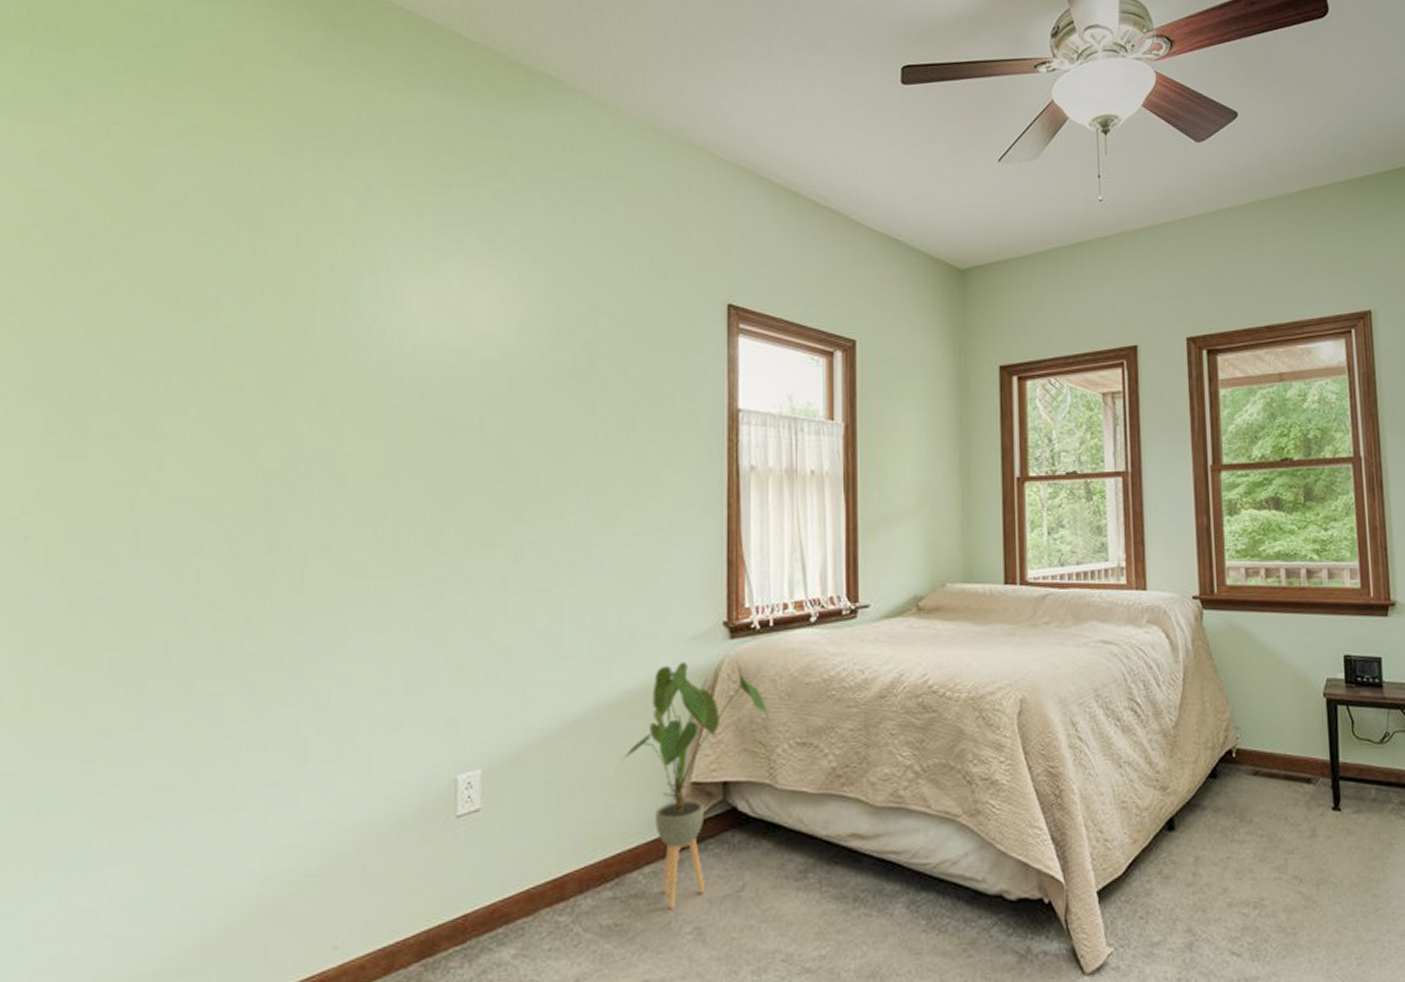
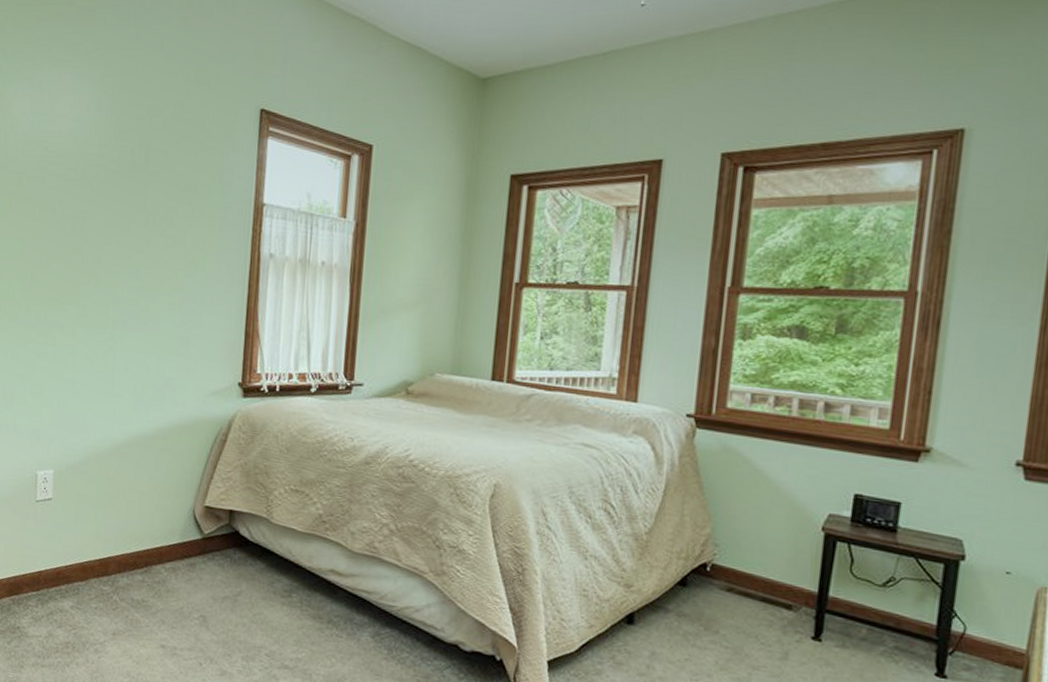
house plant: present [620,661,769,910] -> none [152,410,271,599]

